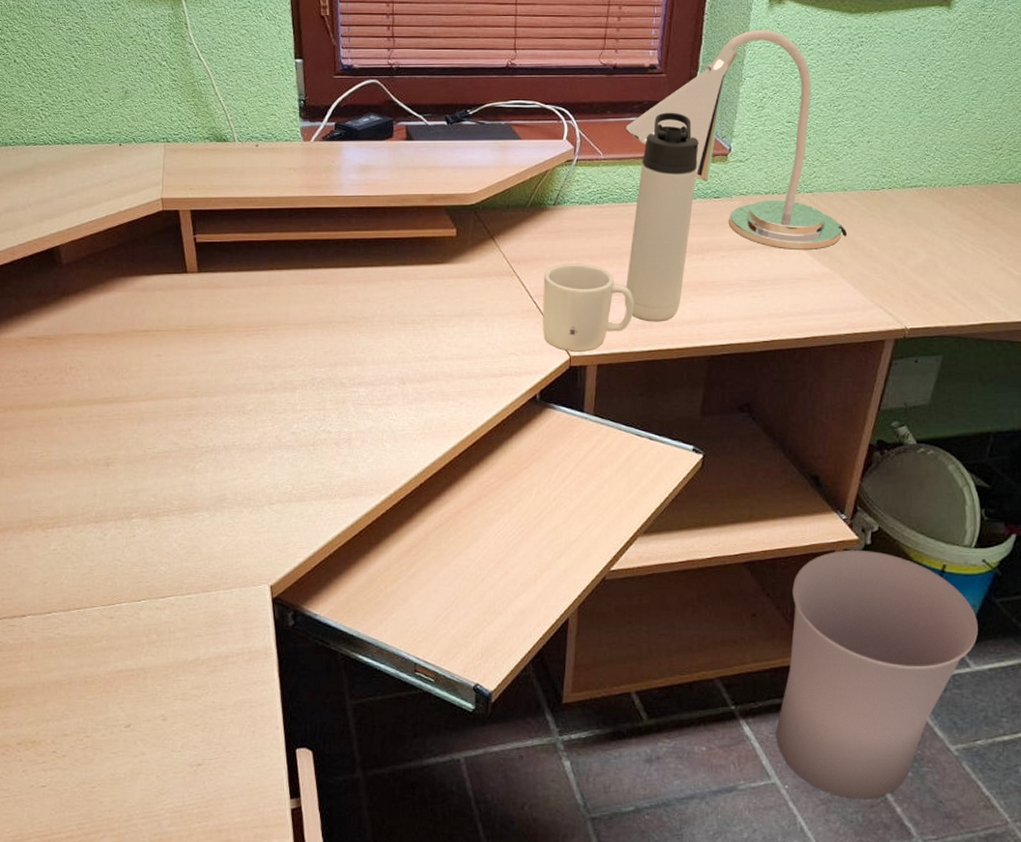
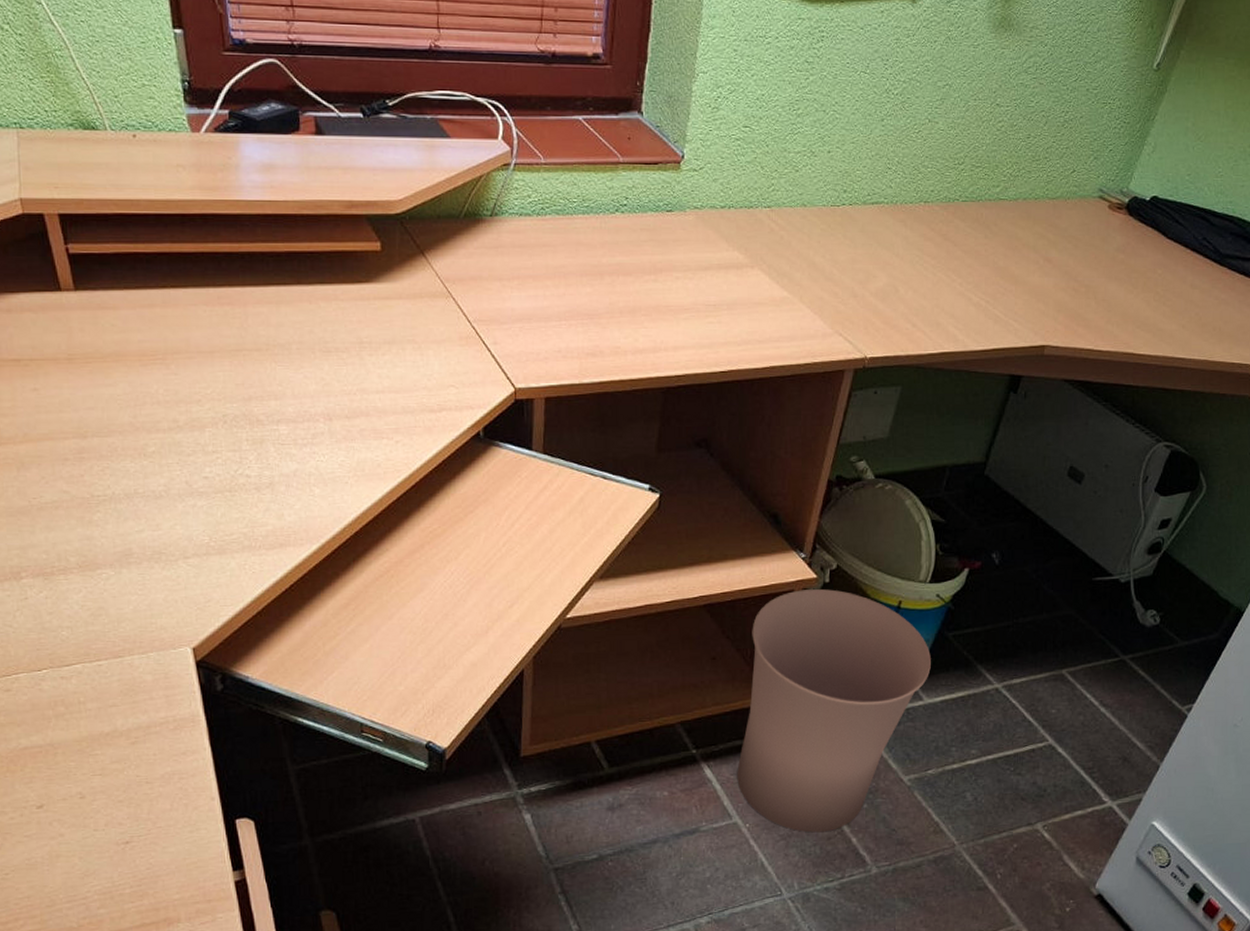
mug: present [543,263,634,352] -> none [482,284,583,383]
table lamp: present [624,29,847,250] -> none [566,16,806,271]
thermos bottle: present [624,112,699,322] -> none [572,111,649,351]

